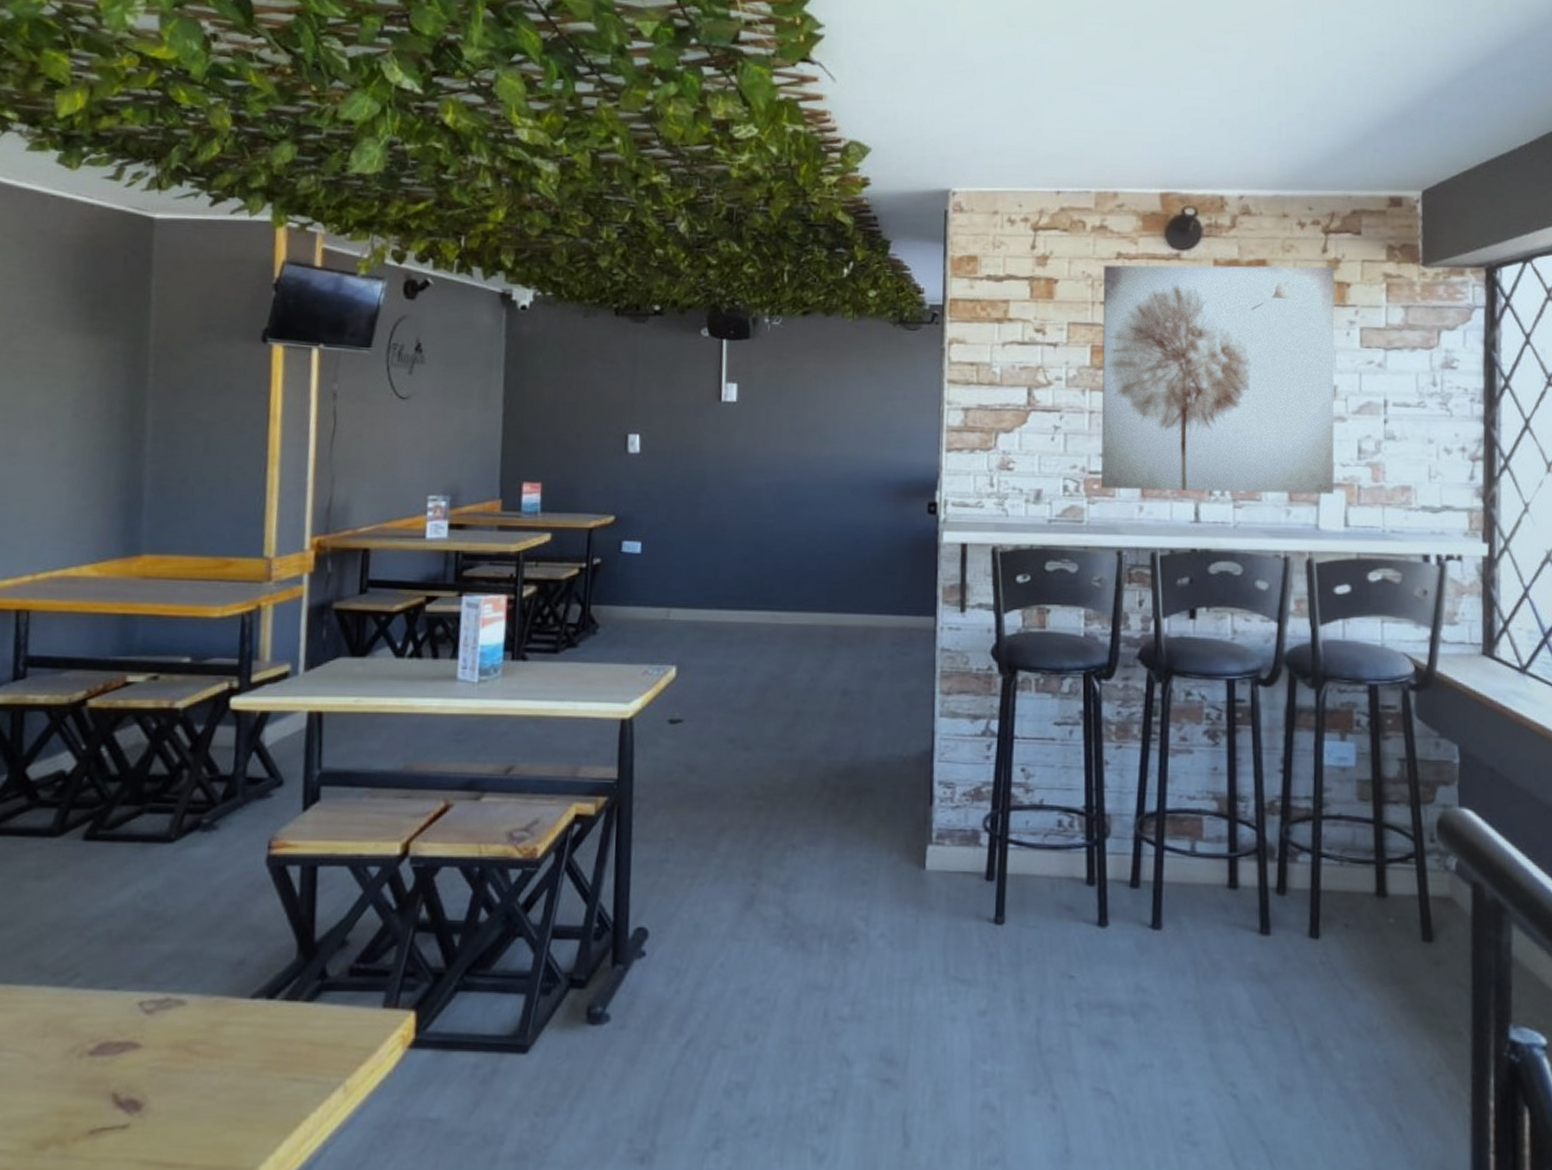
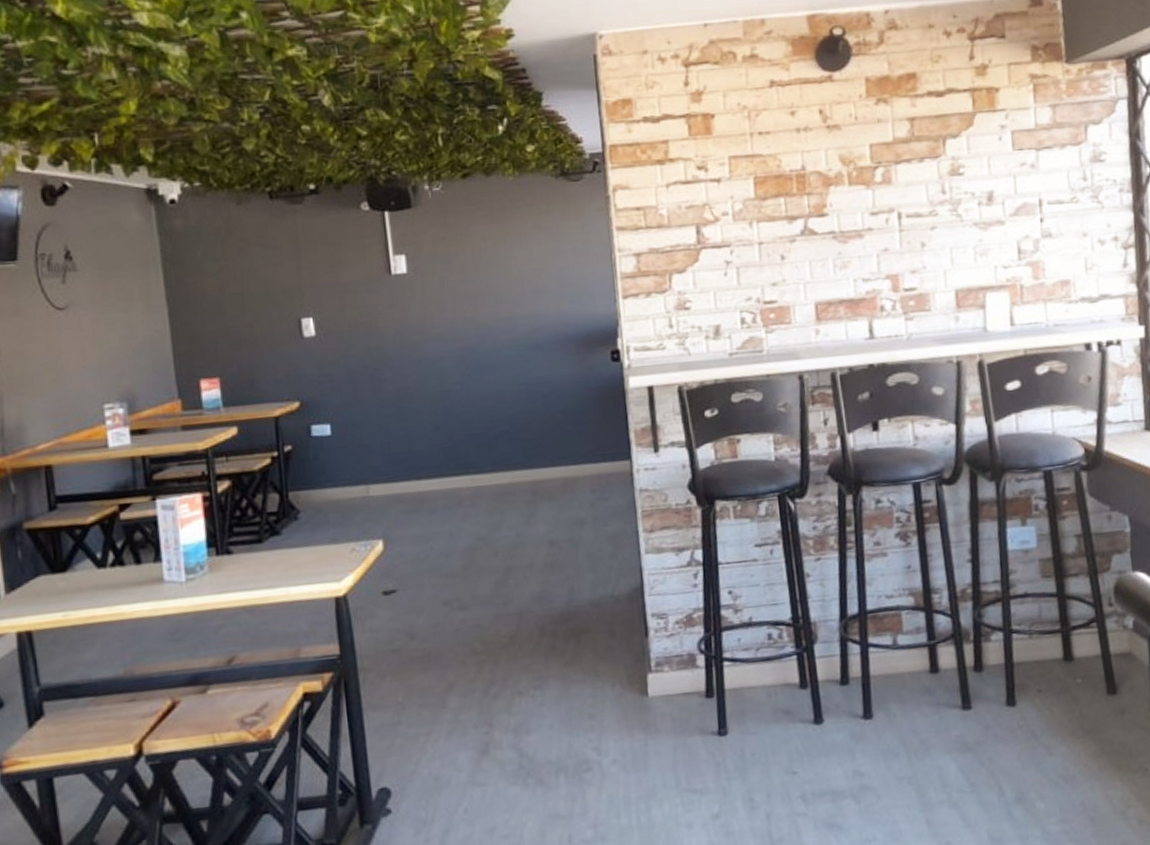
wall art: present [1101,265,1335,495] -> none [758,73,999,317]

